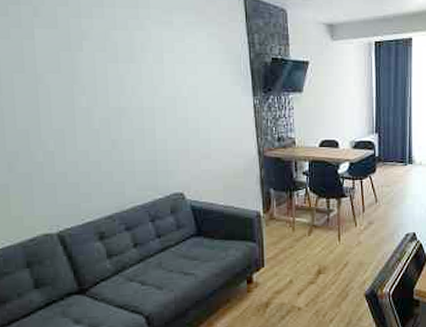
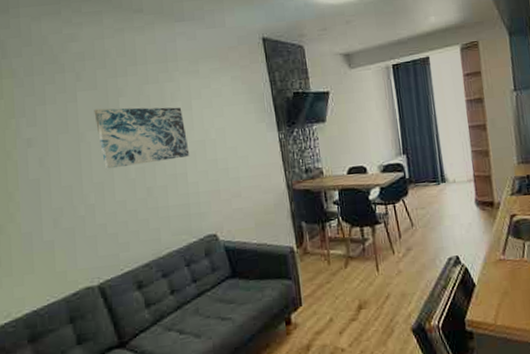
wall art: none [54,50,159,116] -> present [94,107,190,169]

